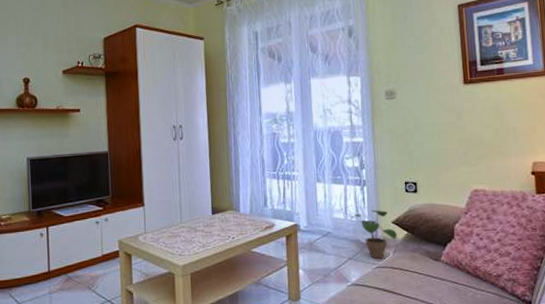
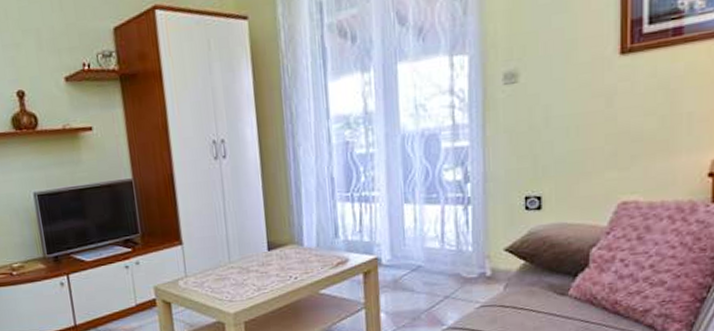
potted plant: present [350,210,397,259] -> none [448,235,510,296]

